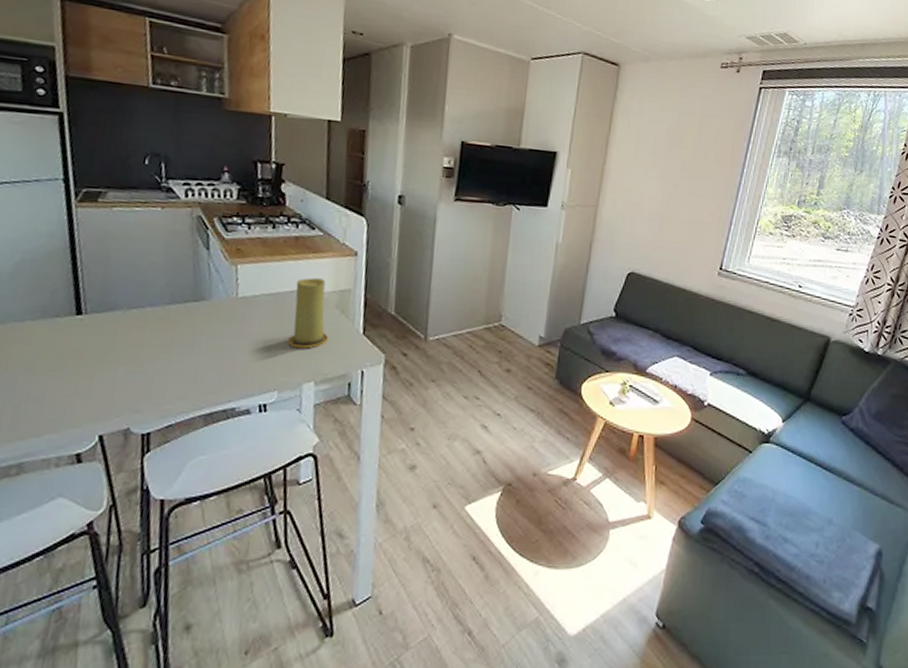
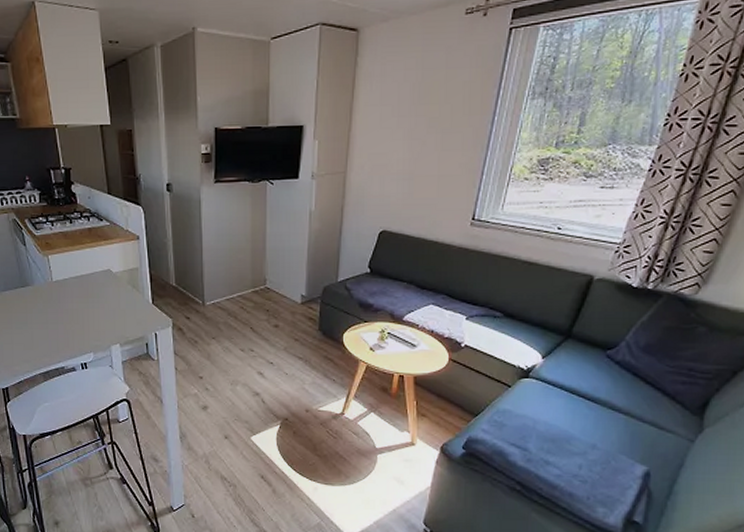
candle: present [287,277,329,349] -> none [94,261,126,318]

